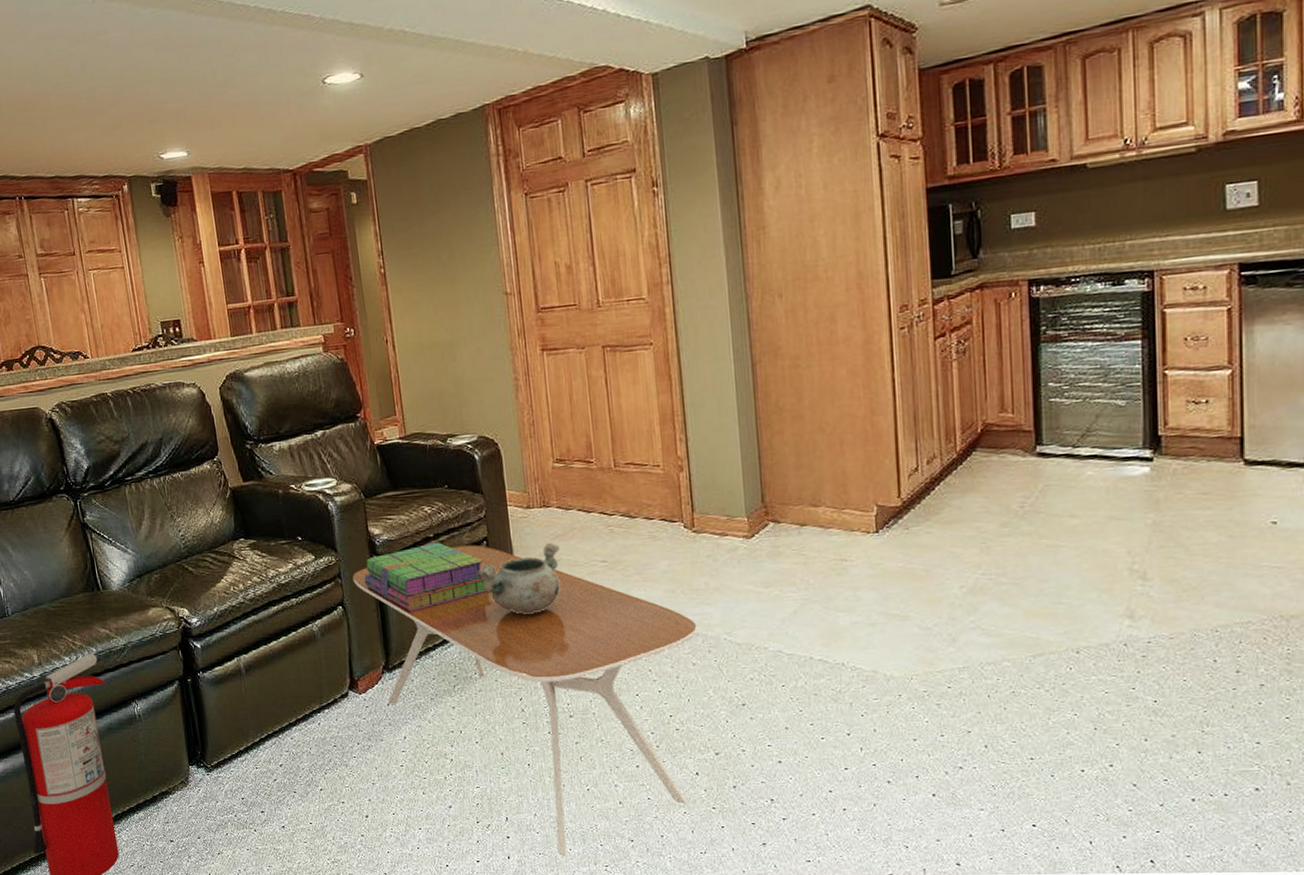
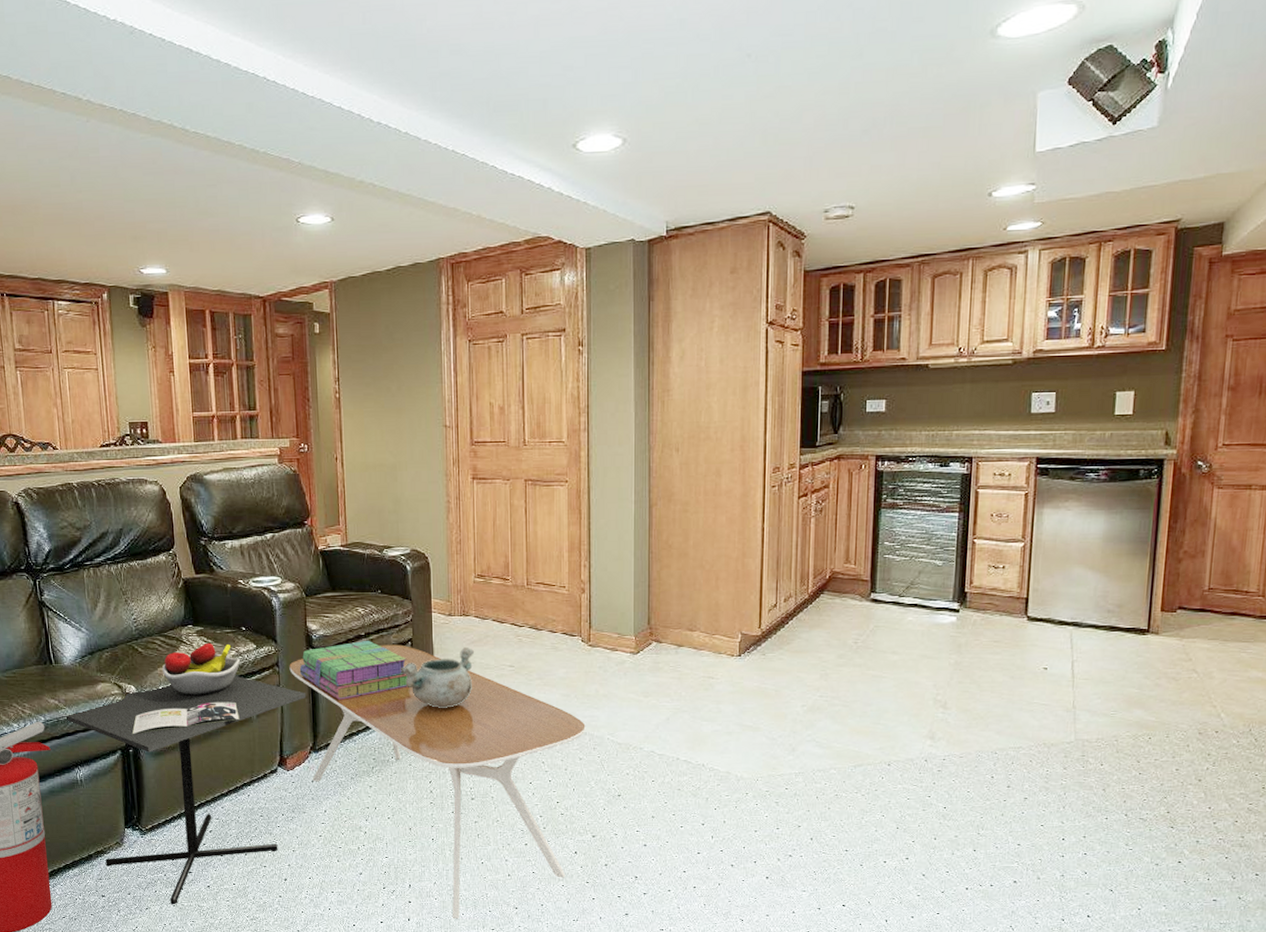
kitchen table: none [118,556,374,849] -> present [66,642,307,905]

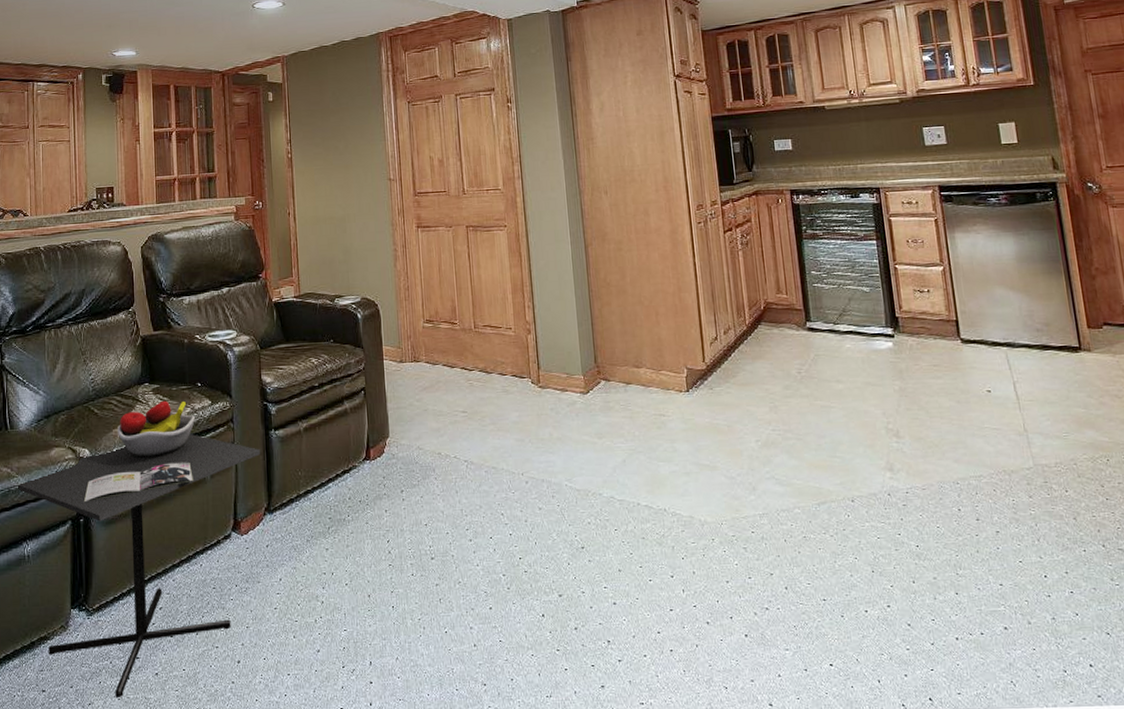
coffee table: present [289,644,586,919] -> none [244,394,543,701]
stack of books: present [299,640,408,700] -> none [254,391,362,455]
decorative bowl: present [401,648,475,708] -> none [355,394,427,460]

